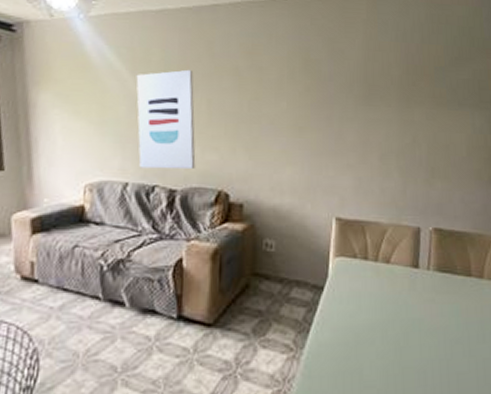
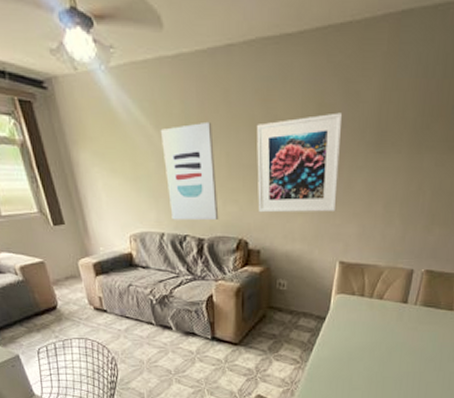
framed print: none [241,67,329,163] -> present [257,112,343,213]

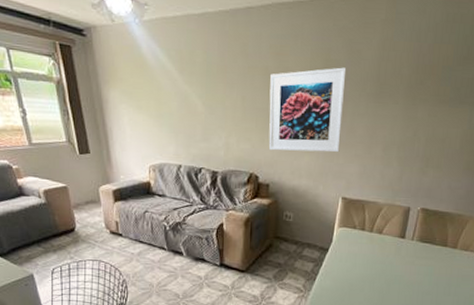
wall art: present [160,121,219,221] -> none [184,69,233,156]

